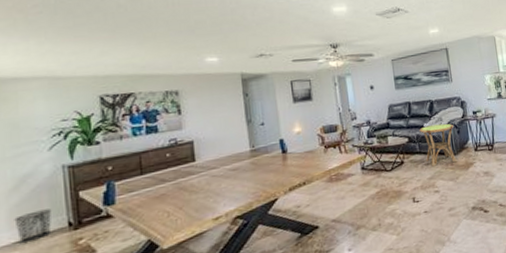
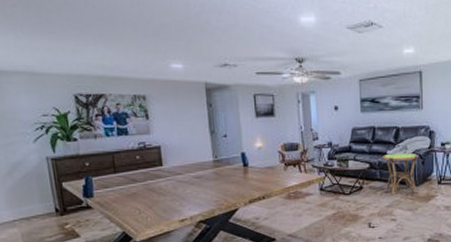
waste bin: present [14,209,52,244] -> none [11,195,43,222]

